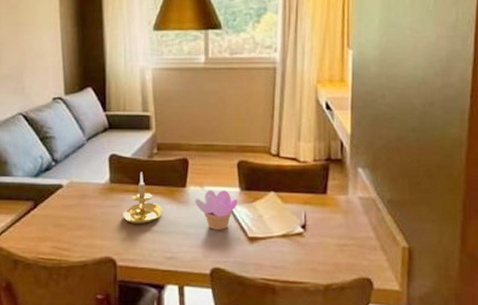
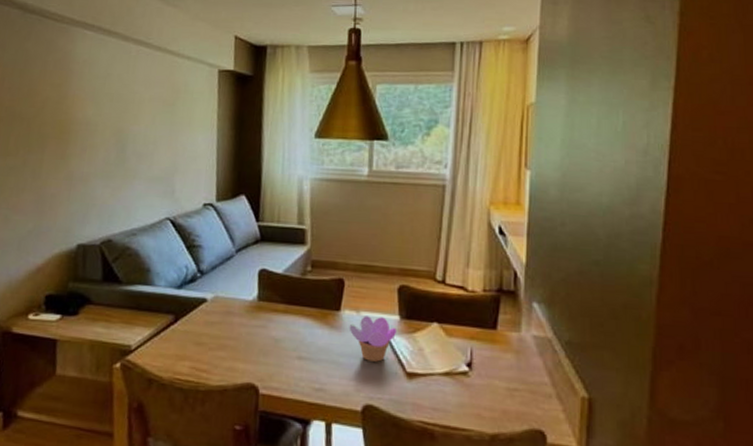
candle holder: present [122,172,163,225] -> none [268,290,314,350]

